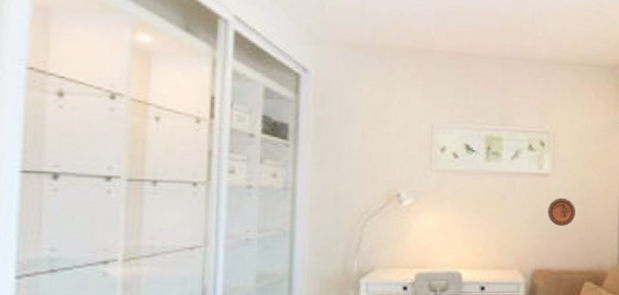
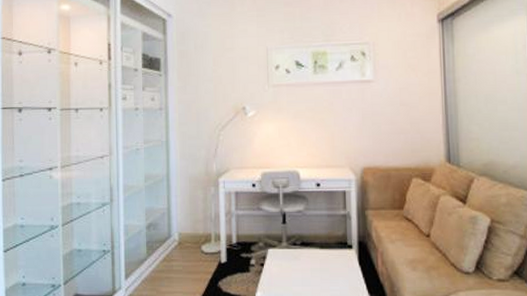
decorative plate: present [548,197,575,227] -> none [372,101,399,128]

